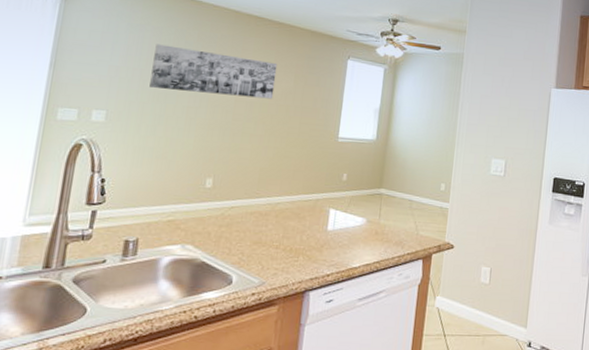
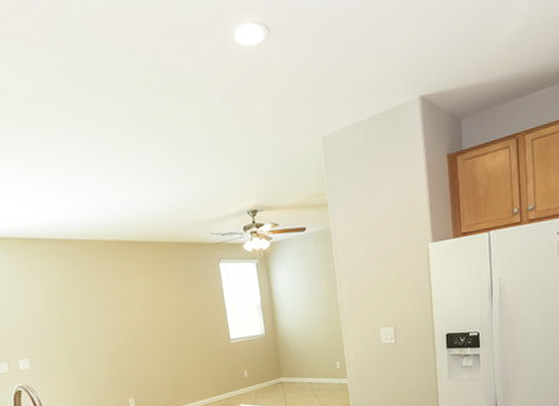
wall art: present [149,44,278,99] -> none [47,282,162,330]

